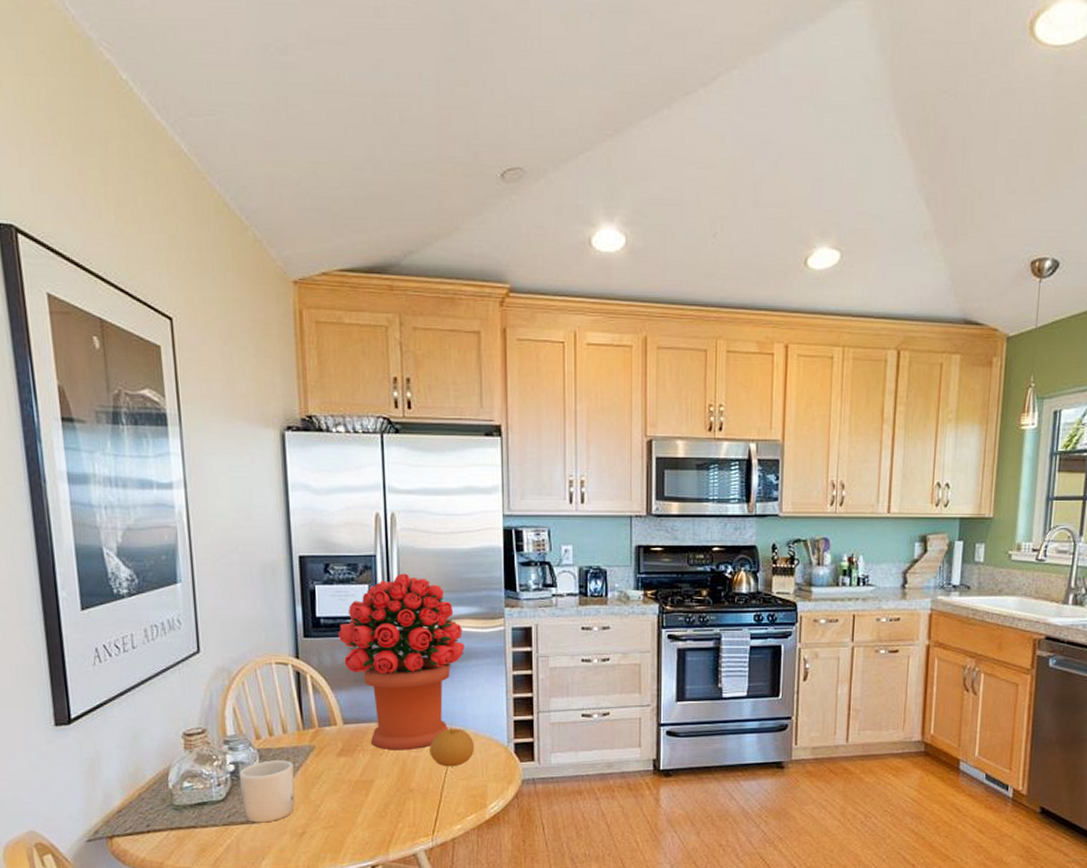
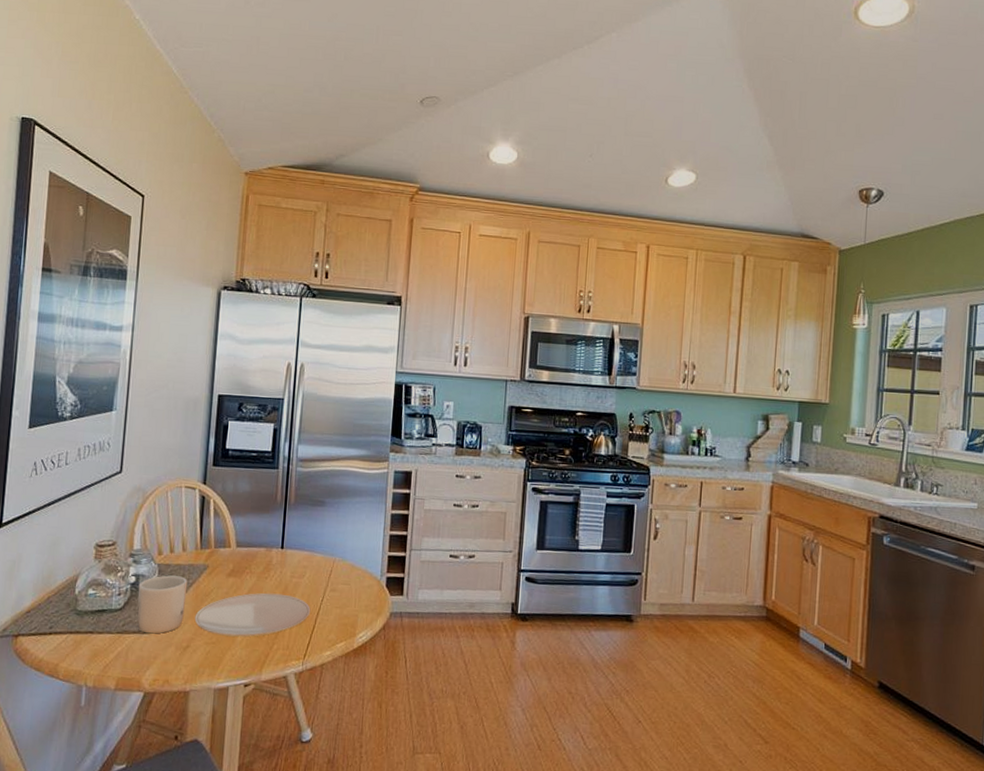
plate: none [307,770,435,818] -> present [194,593,311,637]
bouquet: present [337,573,464,751] -> none [242,416,351,576]
fruit: present [429,728,474,767] -> none [310,558,350,595]

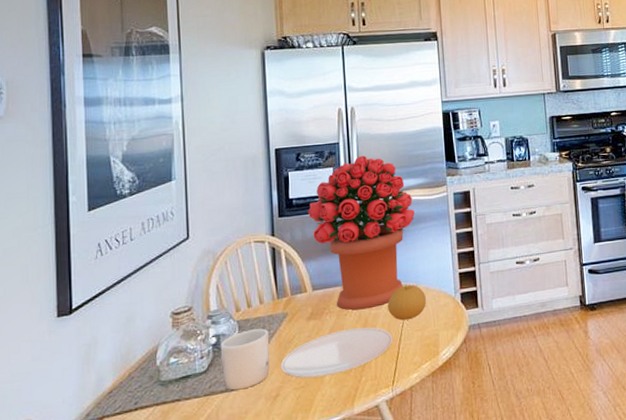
bouquet: none [242,416,351,576] -> present [307,155,415,310]
fruit: none [310,558,350,595] -> present [387,284,426,321]

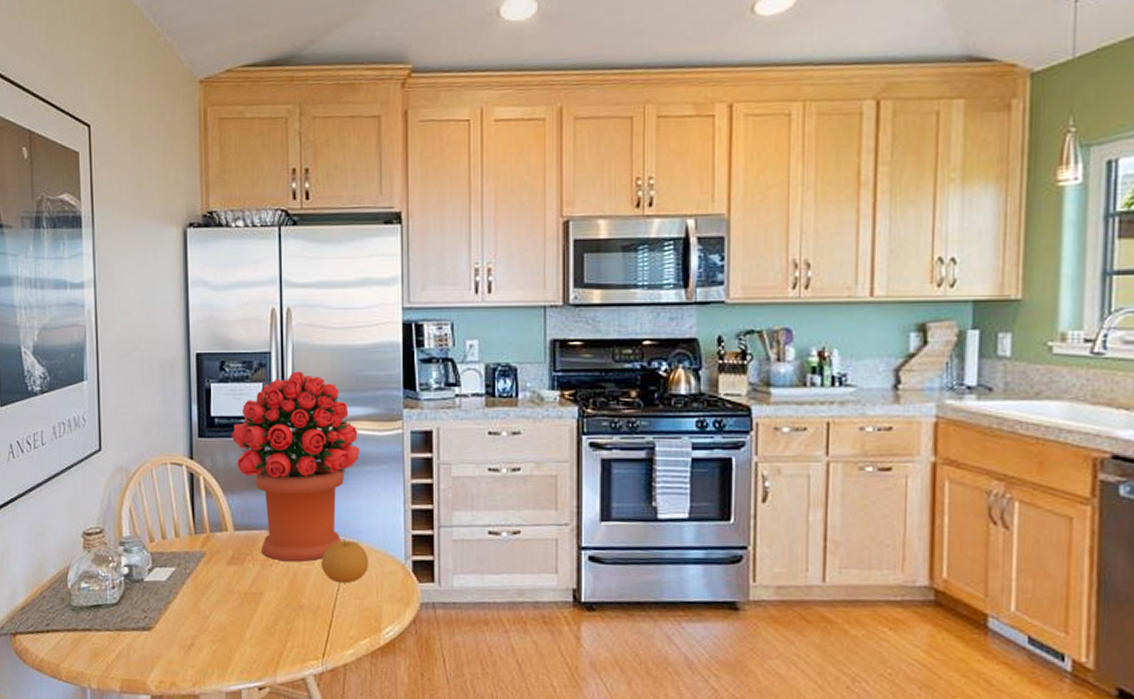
mug: present [220,328,270,391] -> none [132,565,185,631]
plate: present [280,327,393,379] -> none [196,582,326,634]

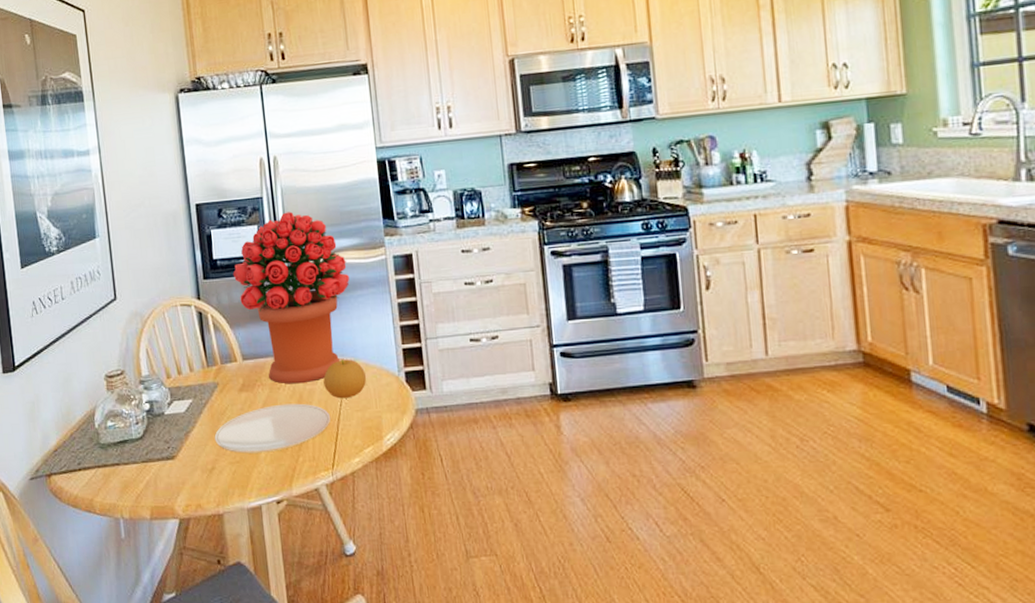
plate: none [196,582,326,634] -> present [214,403,331,454]

